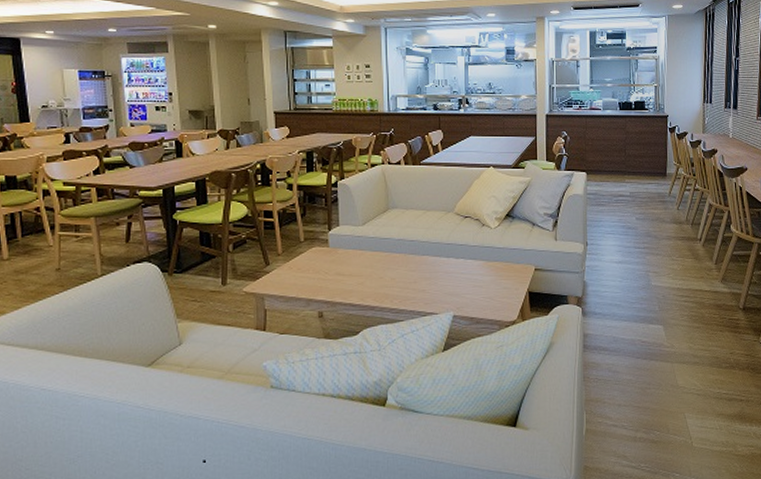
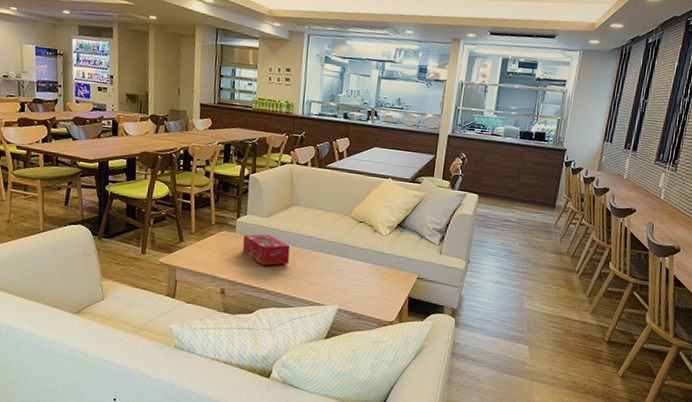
tissue box: none [338,244,392,279] -> present [242,233,290,266]

